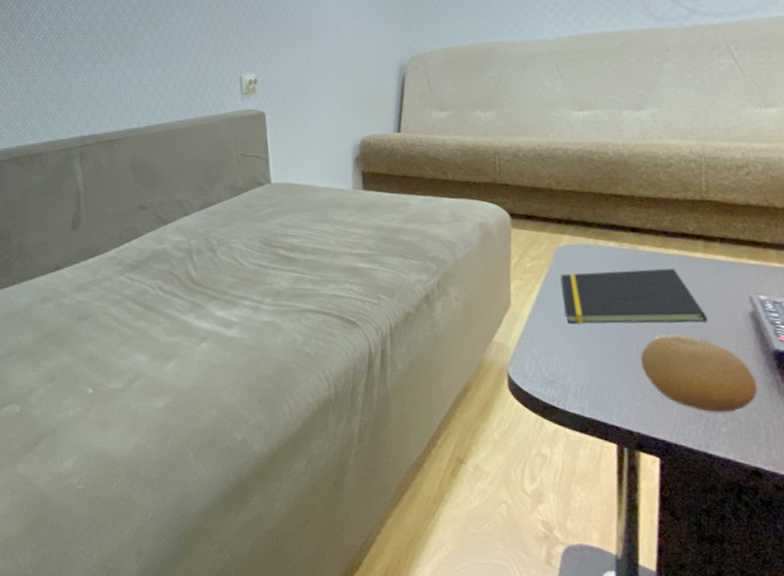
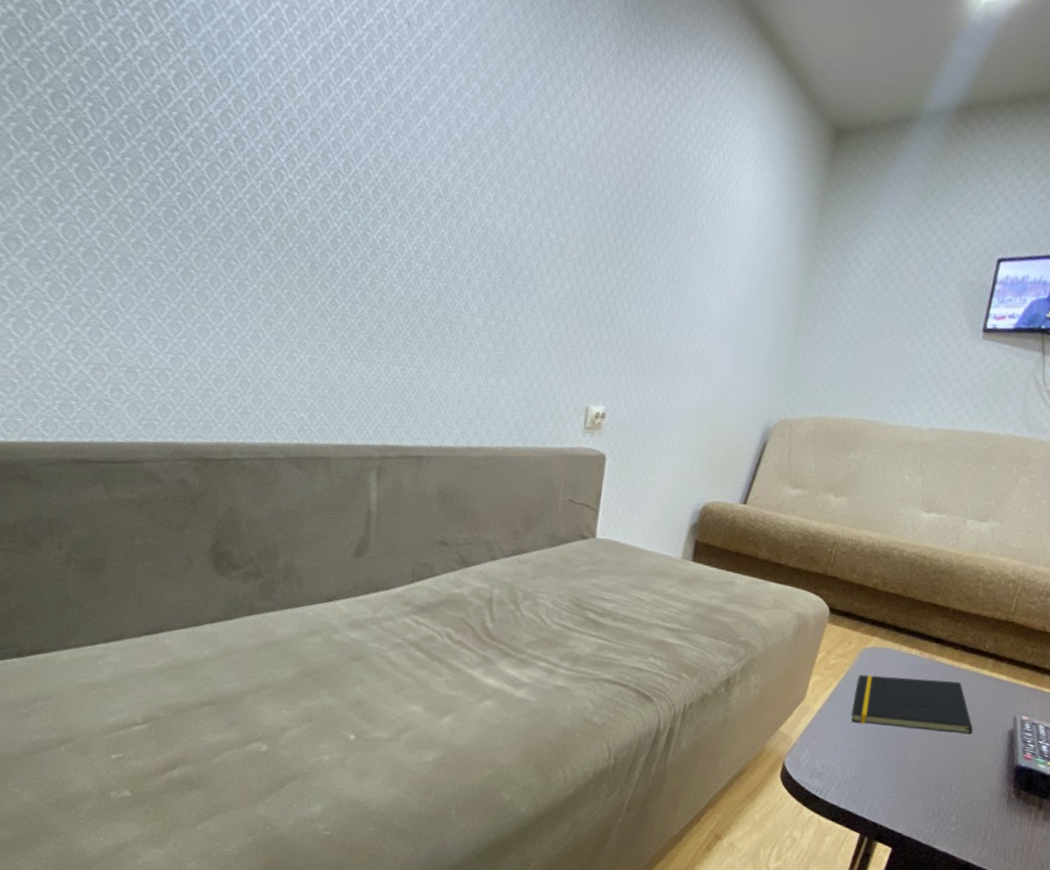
fruit: present [640,335,758,413] -> none [902,742,993,815]

